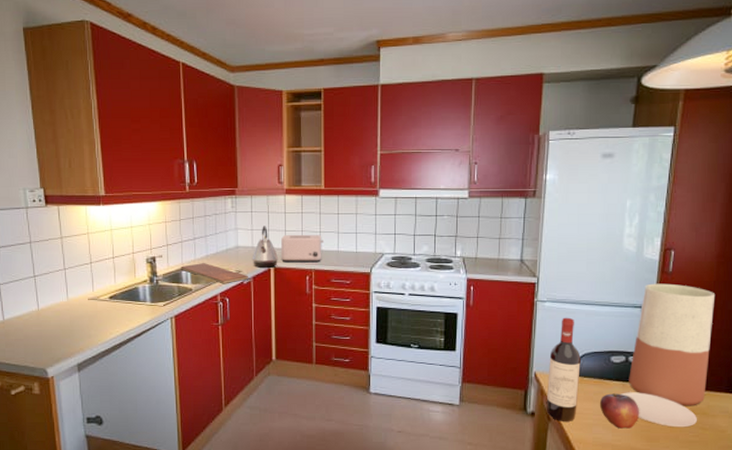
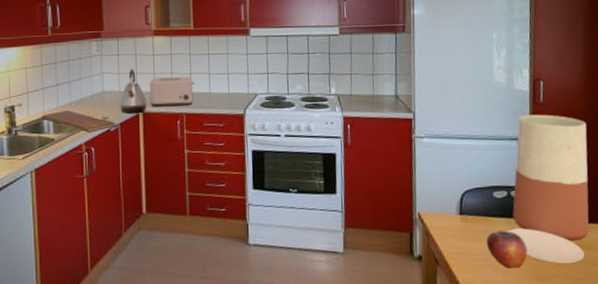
wine bottle: present [546,317,581,421] -> none [432,153,465,265]

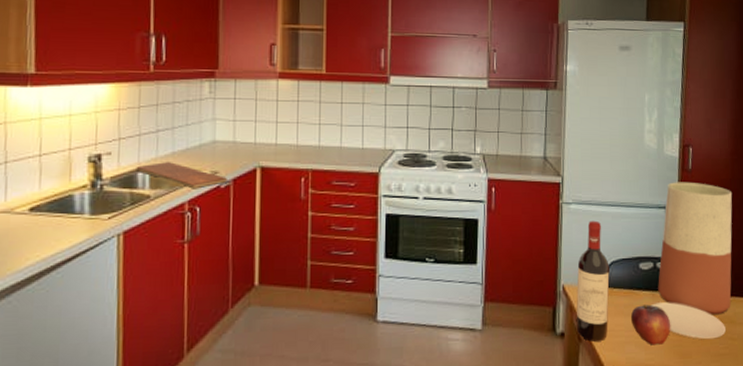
kettle: present [119,69,148,113] -> none [232,116,268,168]
toaster: present [150,76,195,107] -> none [271,126,325,161]
wine bottle: none [432,153,465,265] -> present [576,220,610,342]

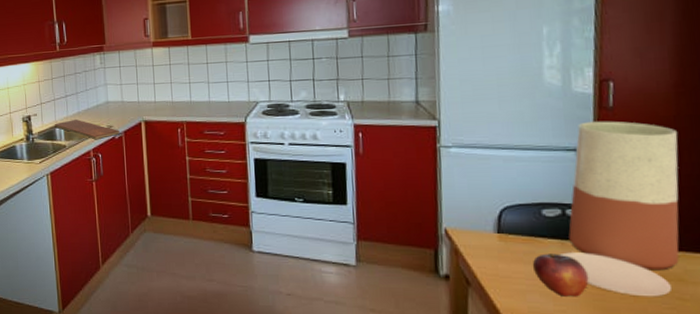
wine bottle: present [576,220,610,342] -> none [461,164,504,287]

